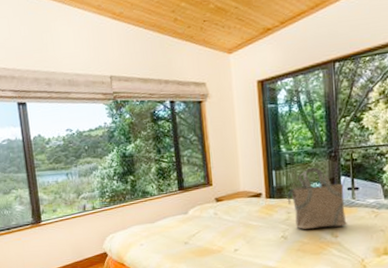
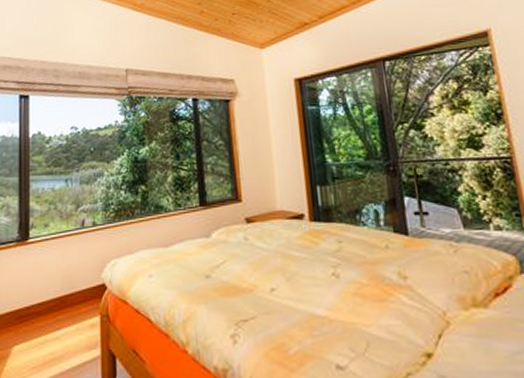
tote bag: present [287,167,347,229] -> none [336,183,418,265]

